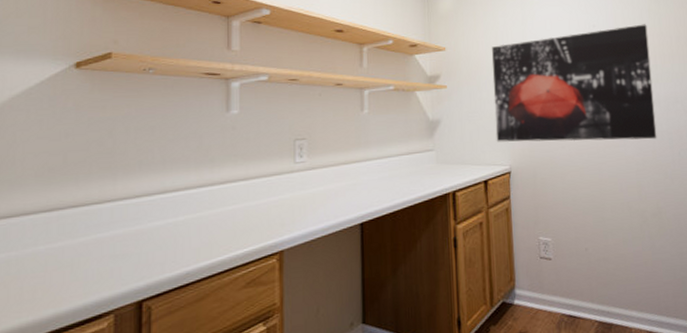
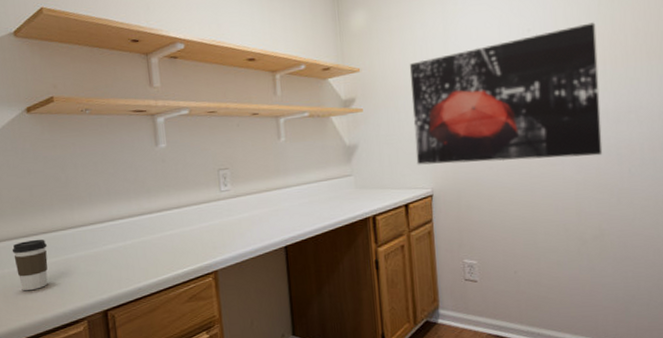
coffee cup: none [26,214,75,279] -> present [12,239,48,291]

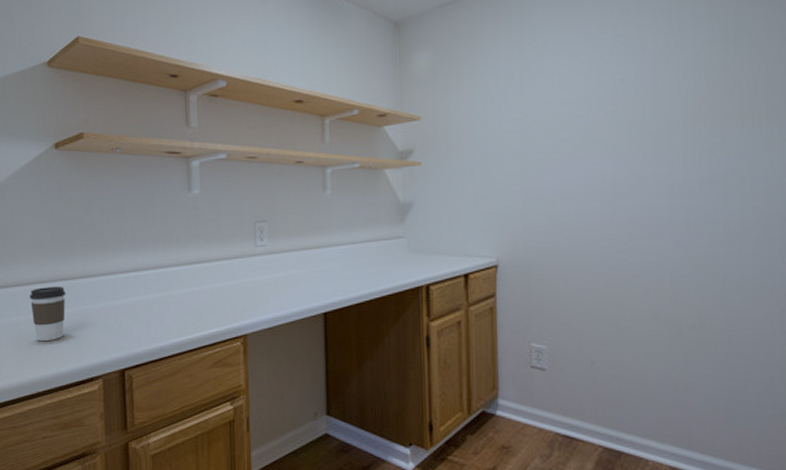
wall art: present [409,22,603,165] -> none [478,74,707,232]

